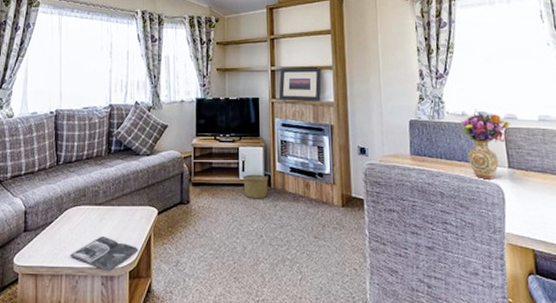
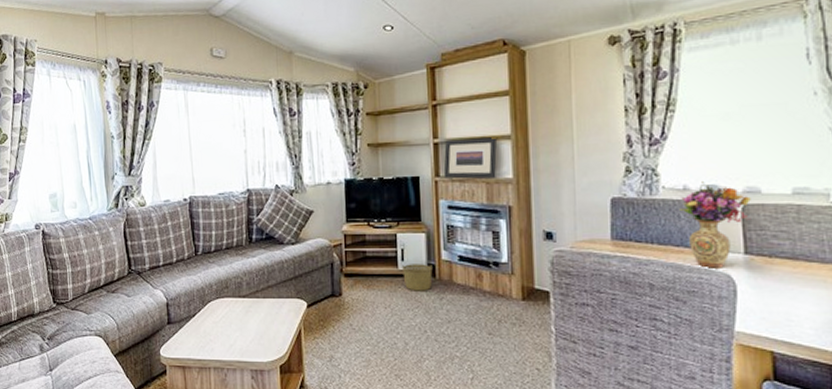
magazine: present [70,236,139,272] -> none [217,329,289,366]

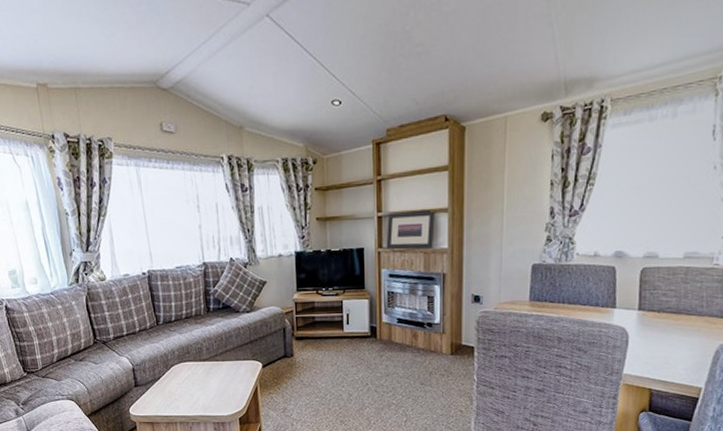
basket: present [402,264,433,291] -> none [347,326,374,350]
flower arrangement: present [680,181,751,268] -> none [589,248,649,323]

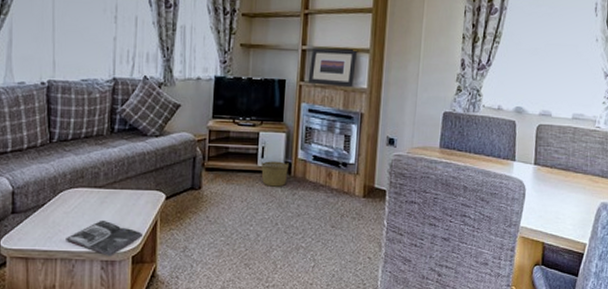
magazine: none [181,388,247,419] -> present [66,220,144,257]
basket: none [347,326,374,350] -> present [261,161,289,187]

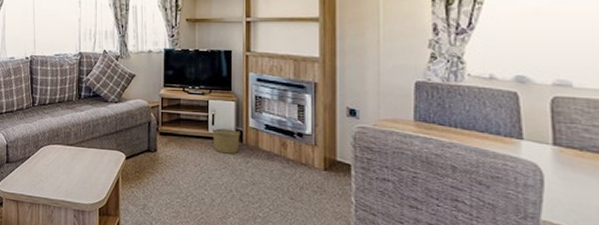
magazine: present [66,220,144,257] -> none [46,173,108,207]
picture frame: present [307,48,357,87] -> none [254,19,305,56]

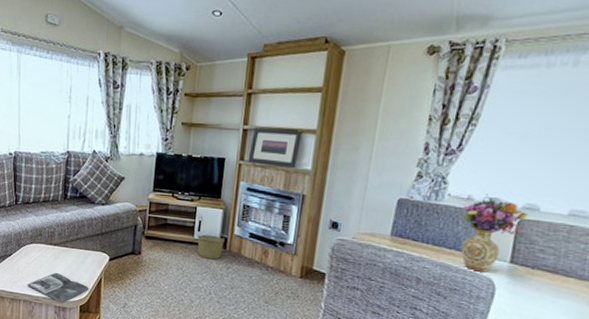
magazine: none [46,173,108,207] -> present [27,272,90,304]
picture frame: none [254,19,305,56] -> present [247,127,302,168]
flower arrangement: none [485,72,561,157] -> present [460,194,528,273]

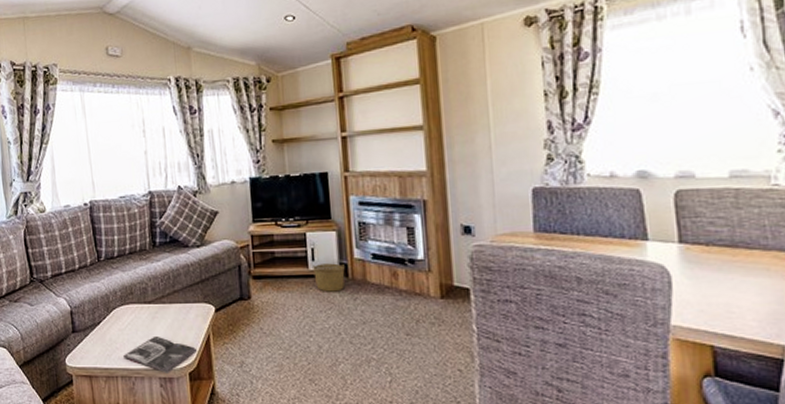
picture frame: present [247,127,302,168] -> none [353,129,409,173]
flower arrangement: present [460,194,528,273] -> none [607,167,685,259]

